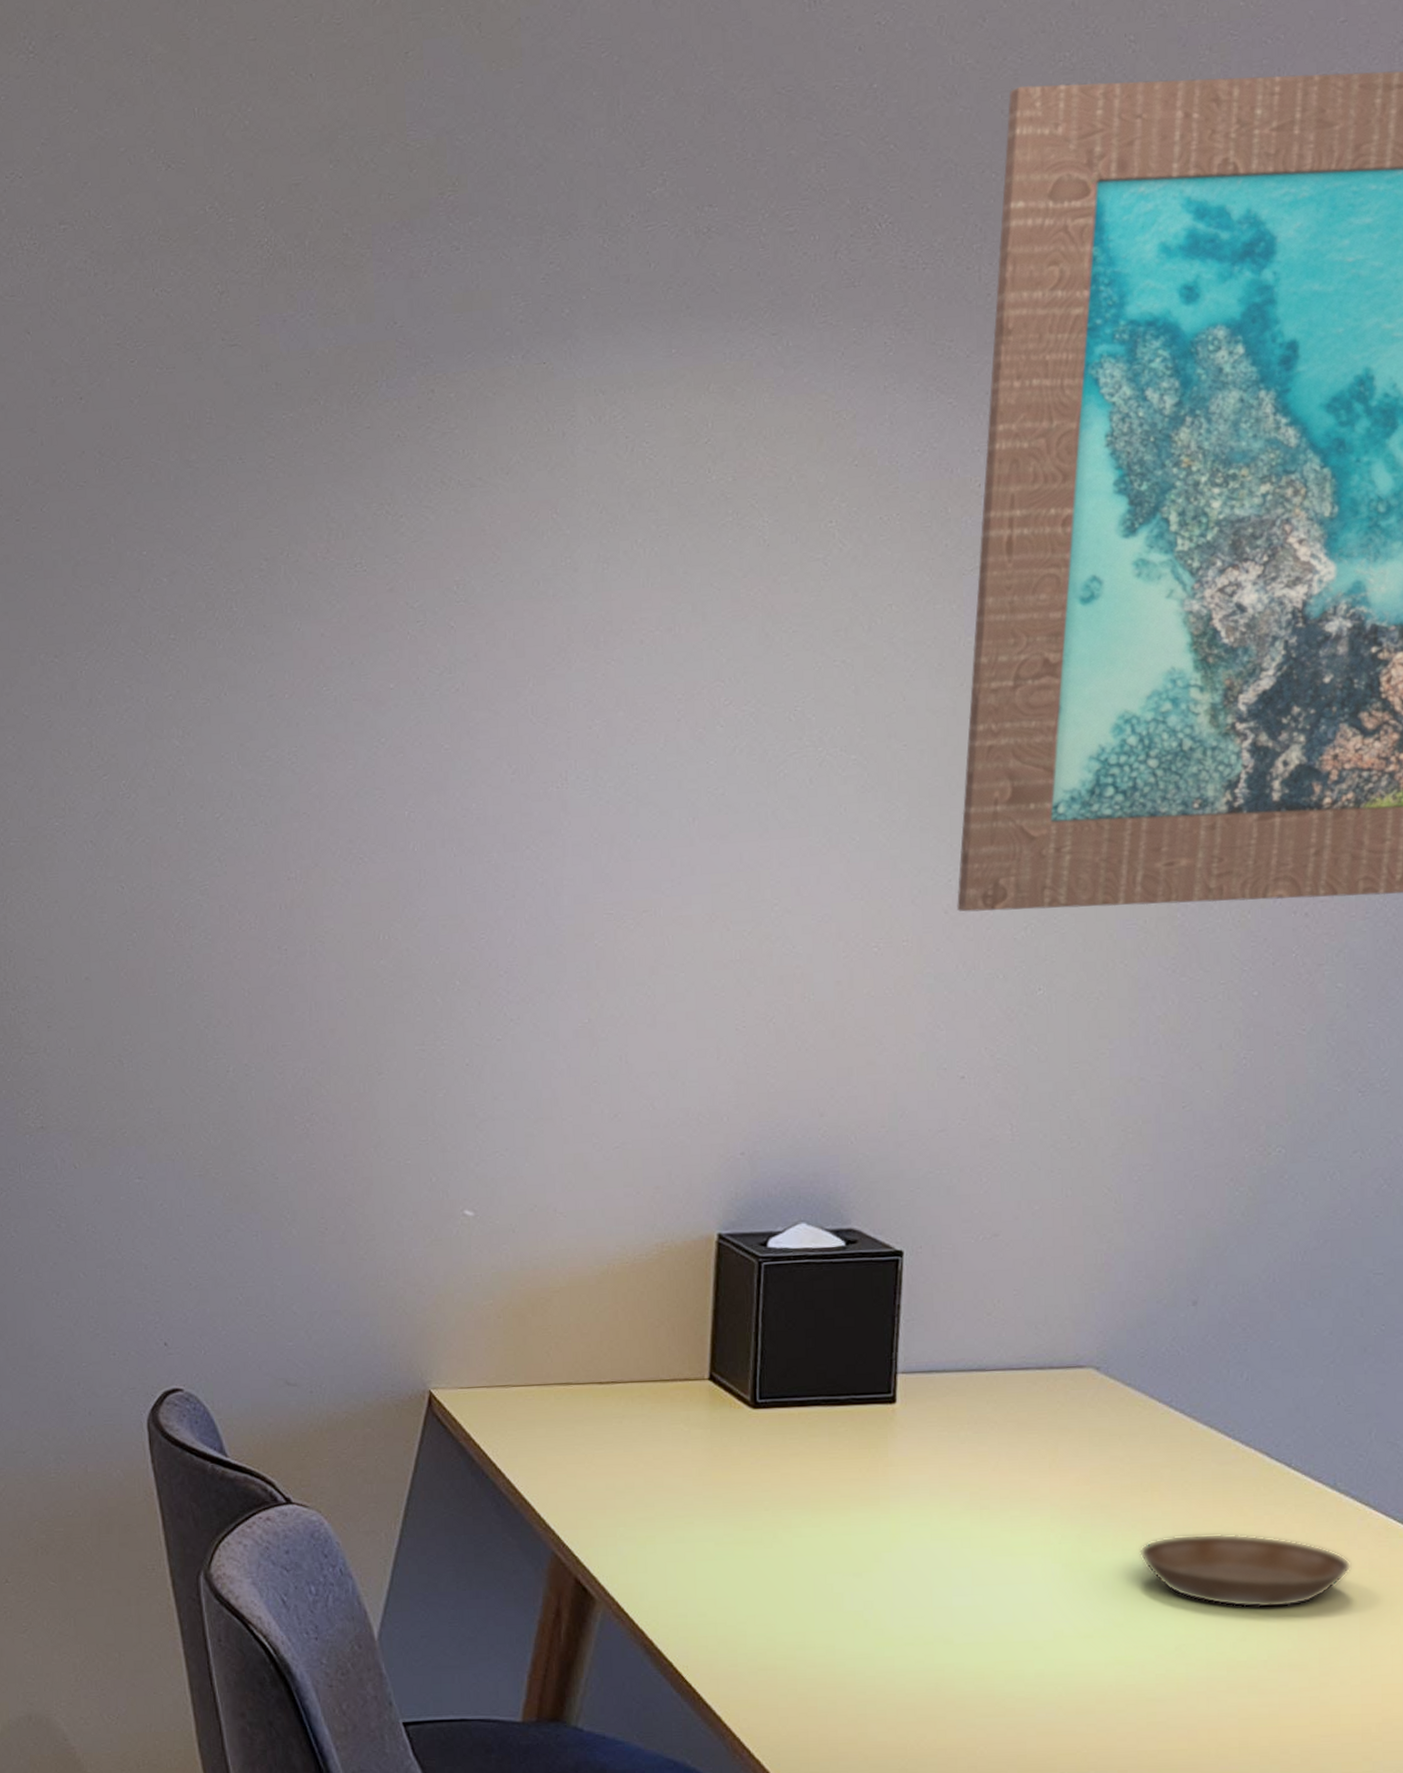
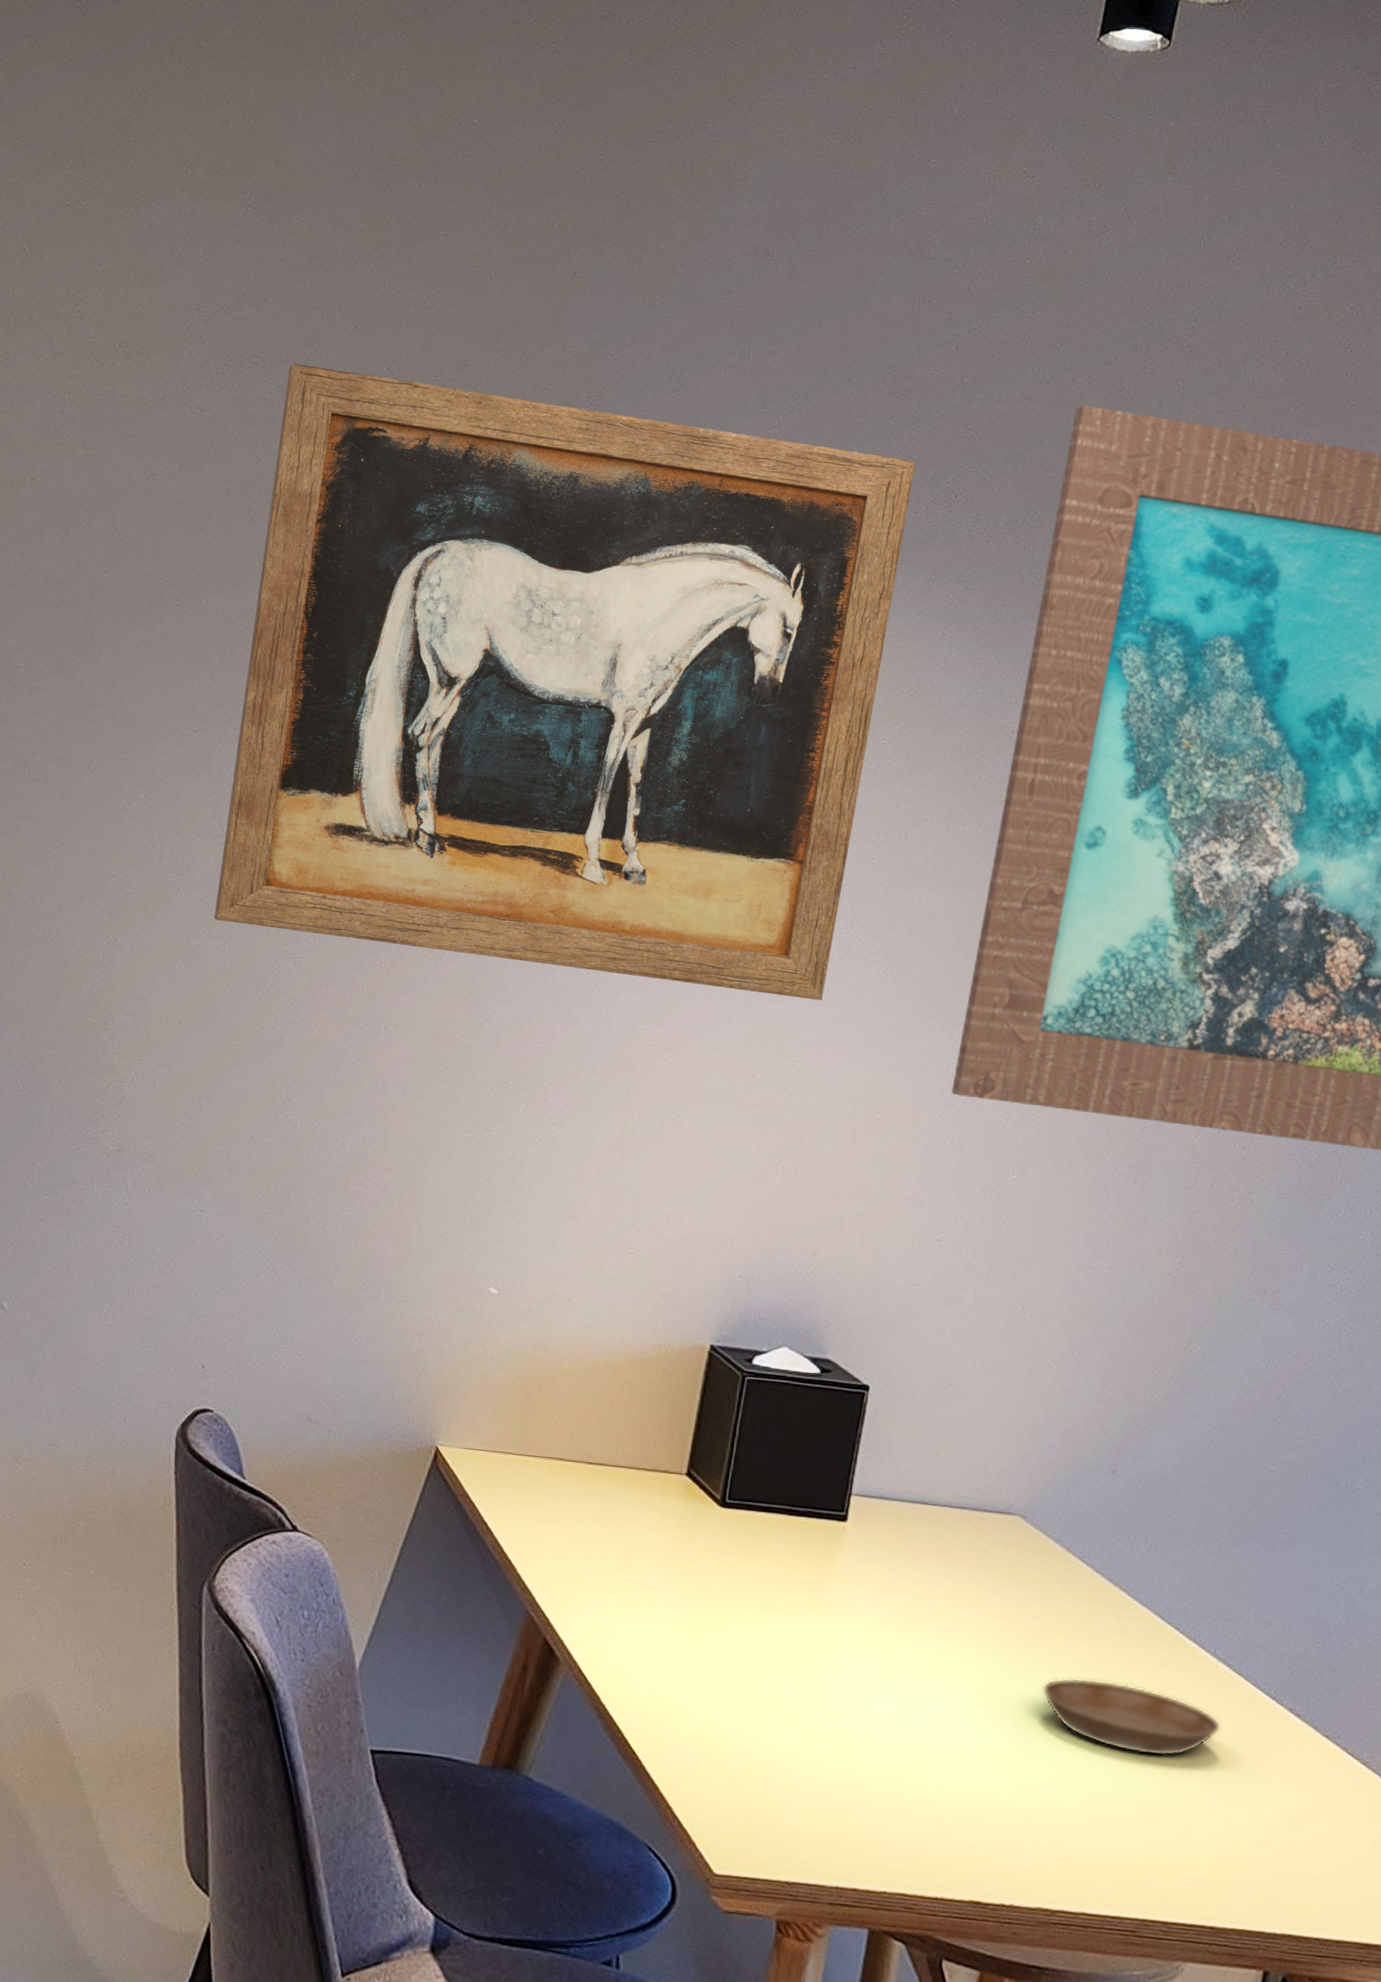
wall art: none [101,192,829,860] -> present [213,363,916,1001]

